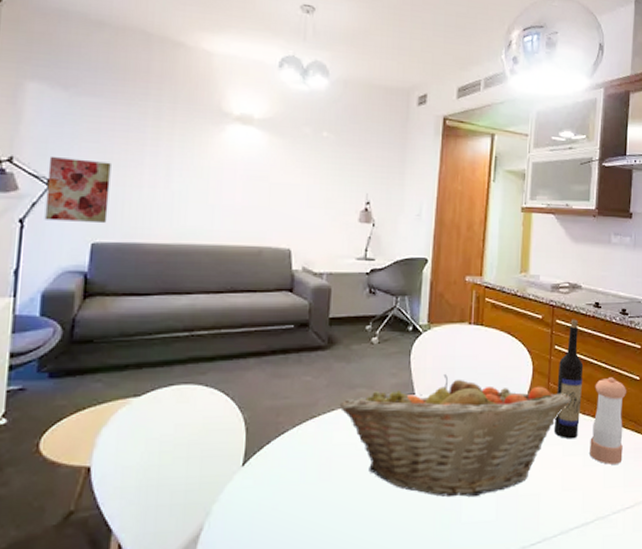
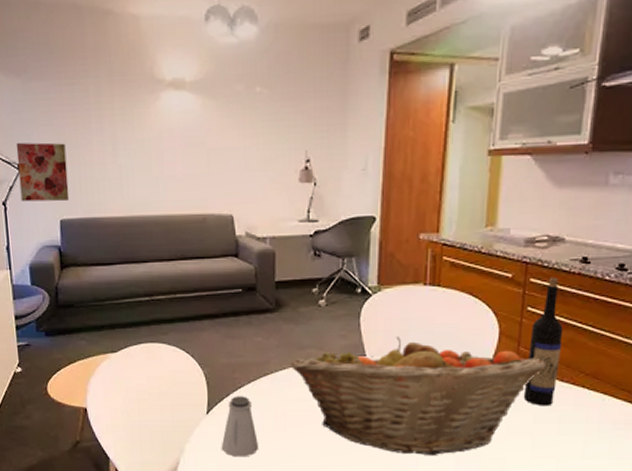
saltshaker: none [255,442,299,516] -> present [221,396,258,457]
pepper shaker: present [590,377,627,465] -> none [567,342,620,435]

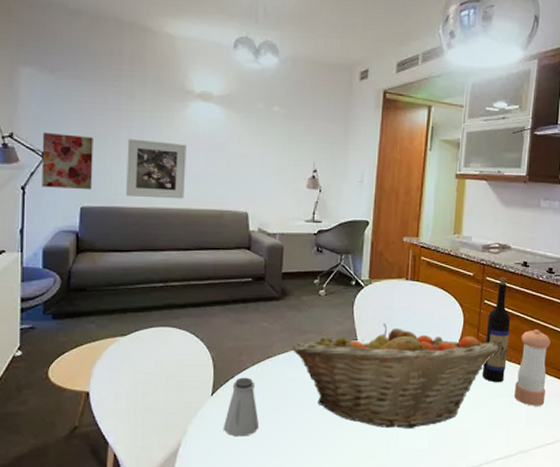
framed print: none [99,141,163,206] -> present [126,138,187,199]
pepper shaker: none [567,342,620,435] -> present [514,329,551,406]

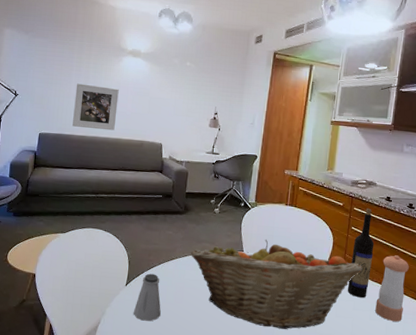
wall art: present [41,133,93,190] -> none [13,77,52,121]

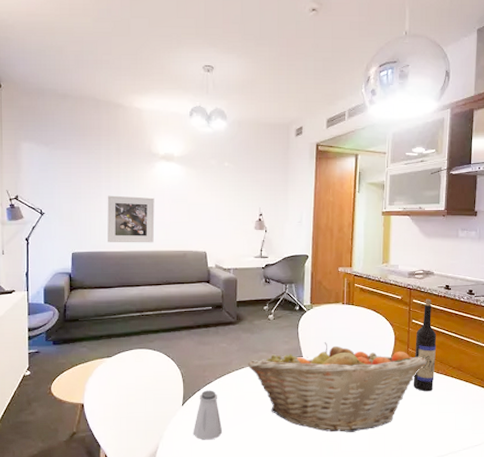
pepper shaker: present [375,255,410,322] -> none [443,344,474,412]

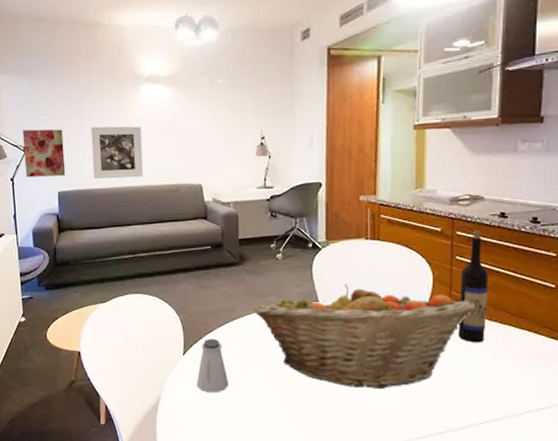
wall art: none [40,194,81,239] -> present [22,129,66,178]

